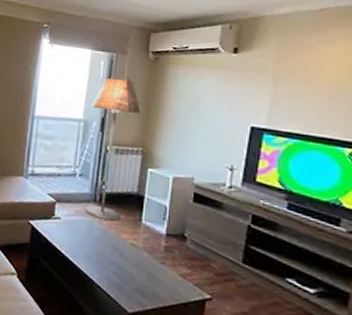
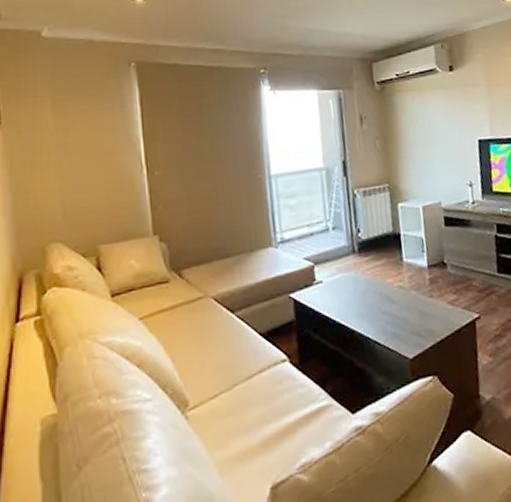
floor lamp: present [85,78,141,221] -> none [329,115,382,270]

